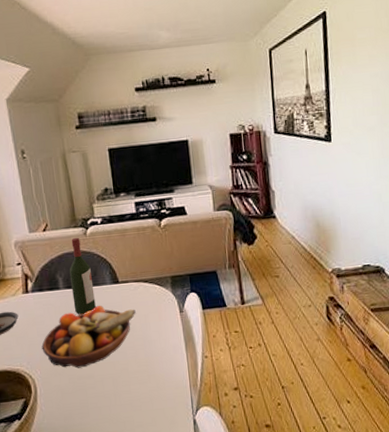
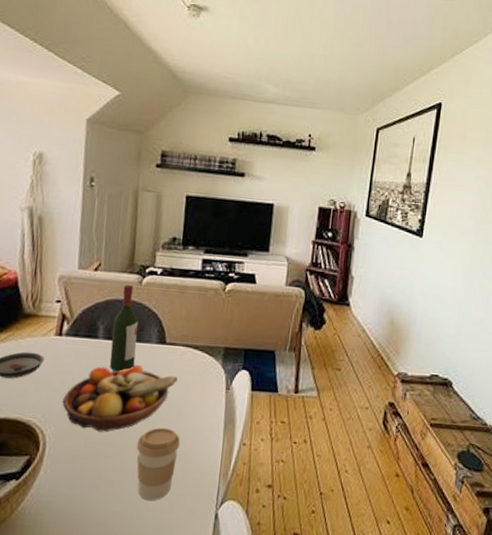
coffee cup: none [112,354,151,418] -> present [136,427,181,500]

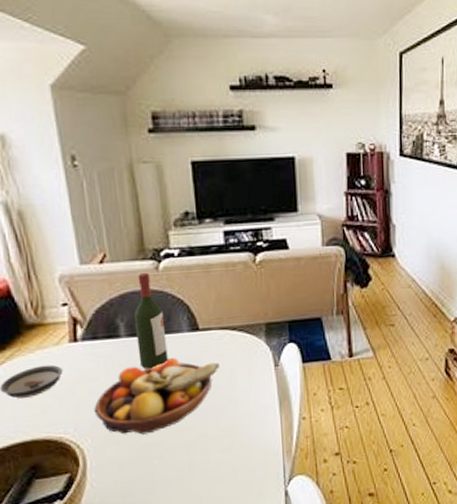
coffee cup: present [136,427,181,500] -> none [187,417,235,492]

